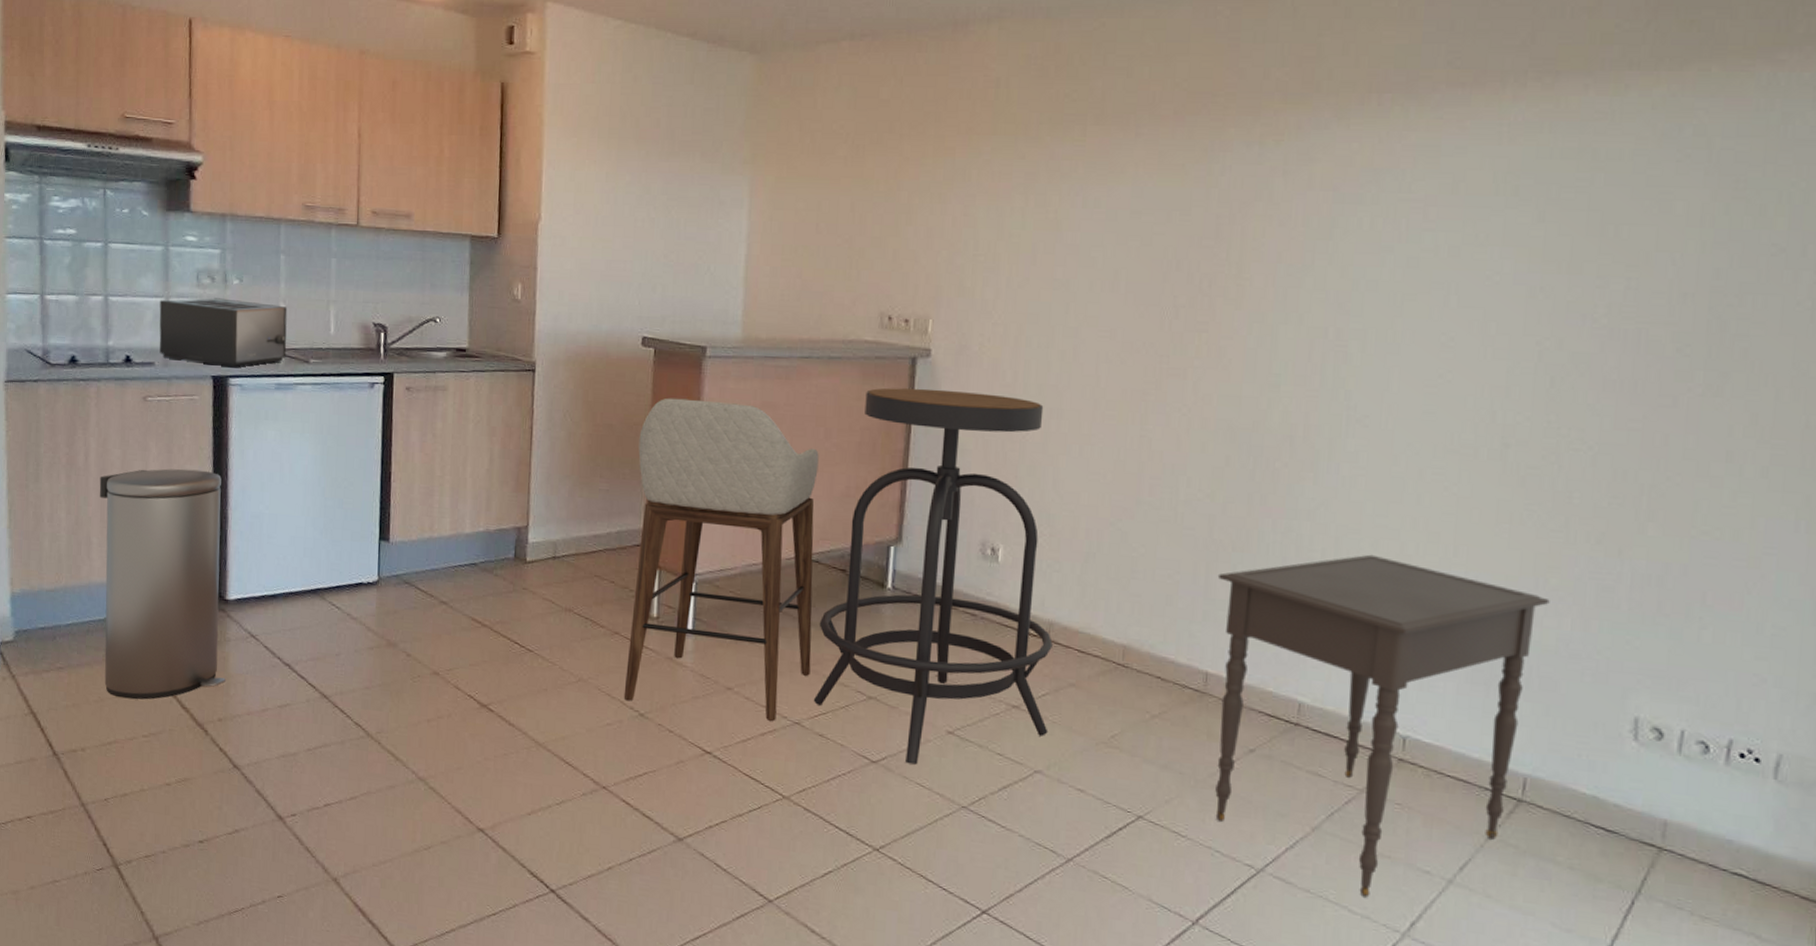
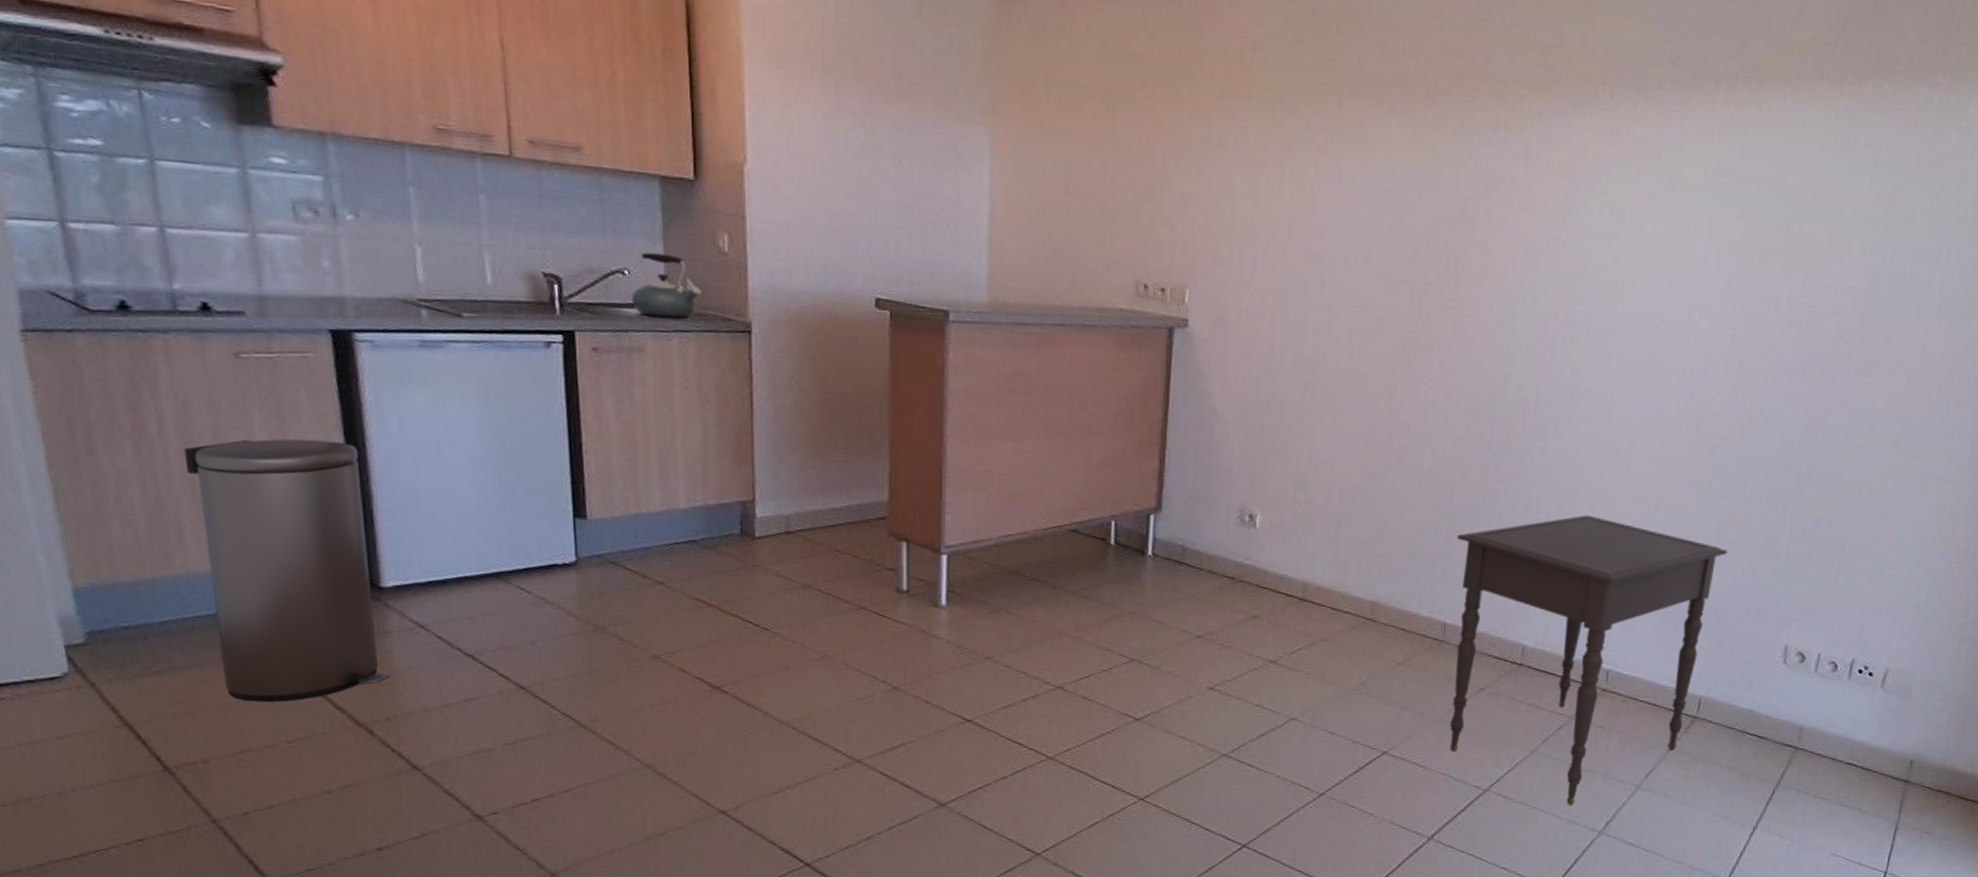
toaster: present [159,298,288,368] -> none [242,235,430,321]
kettle: none [440,302,497,361] -> present [632,252,702,319]
bar stool: present [623,397,819,722] -> none [874,364,1075,688]
bar stool: present [814,387,1053,765] -> none [1076,357,1307,720]

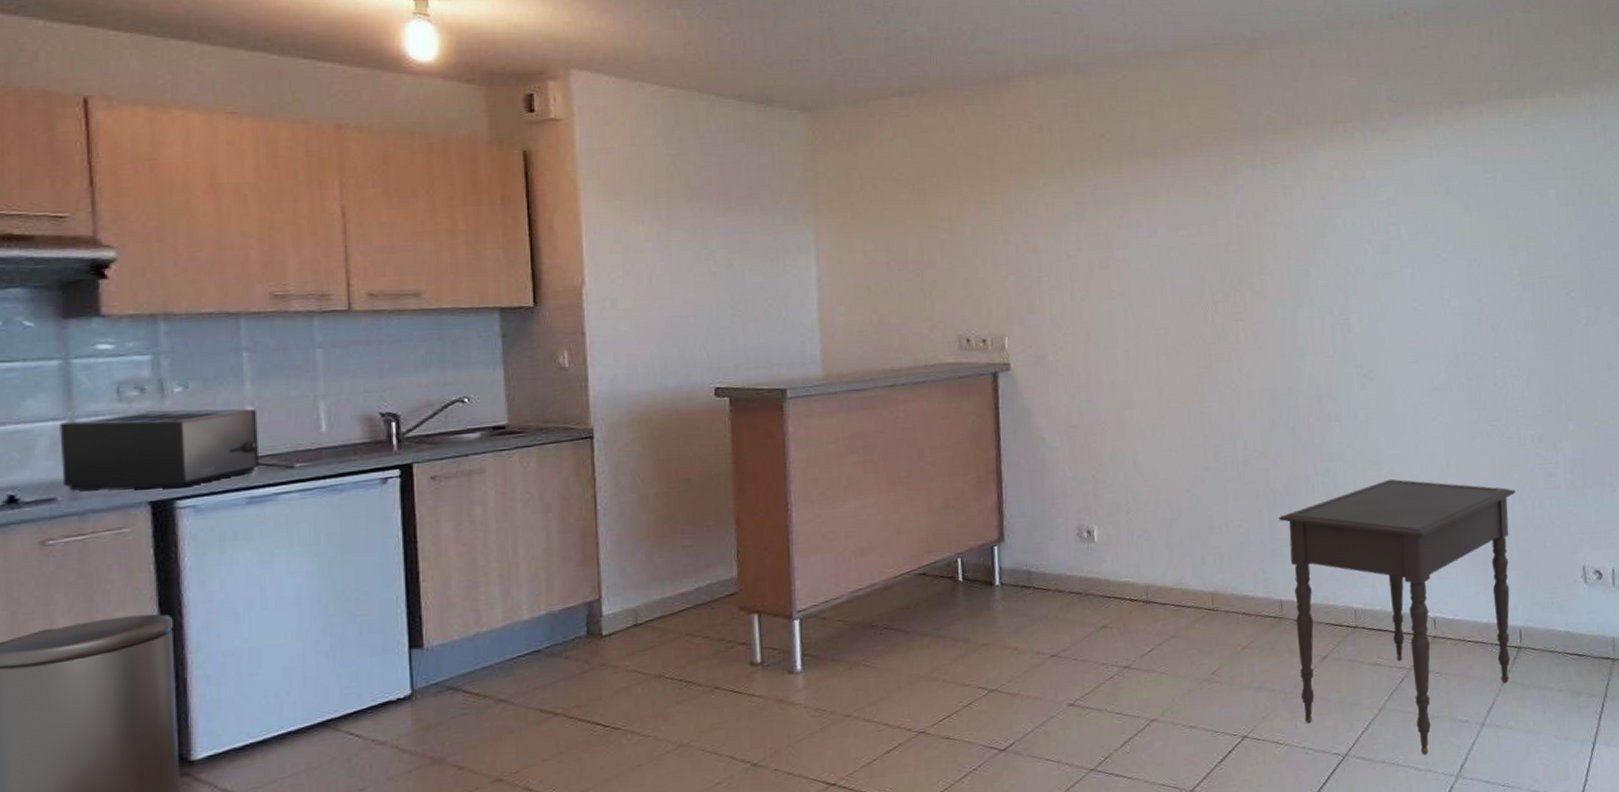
toaster: none [242,235,430,321] -> present [60,409,260,491]
kettle: present [632,252,702,319] -> none [472,377,543,438]

